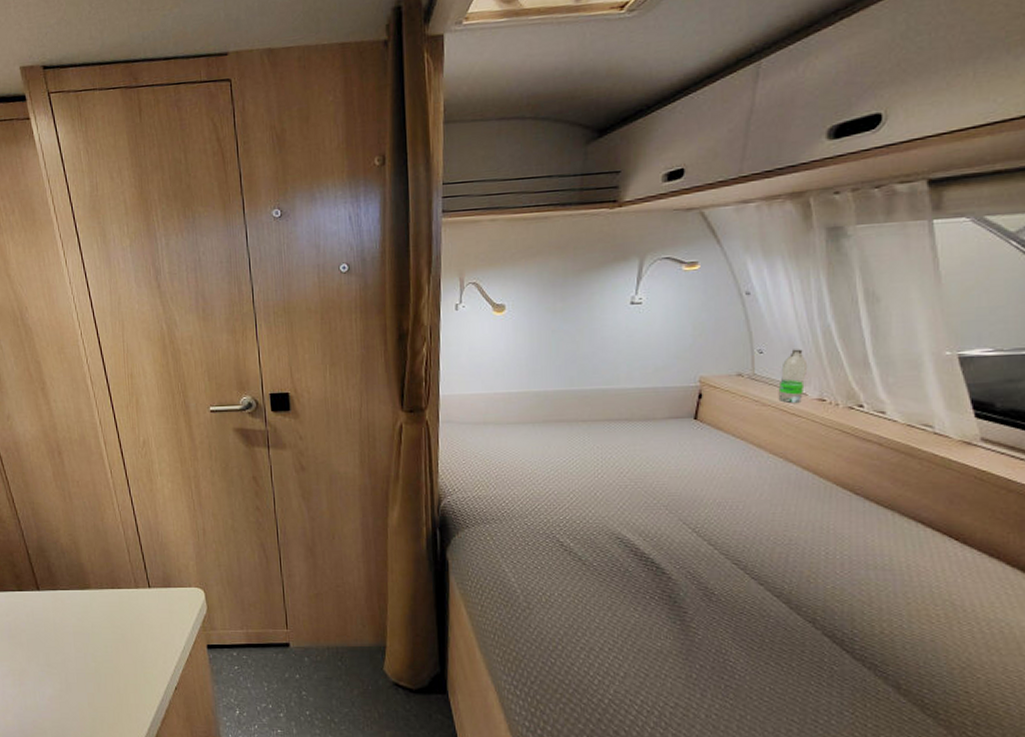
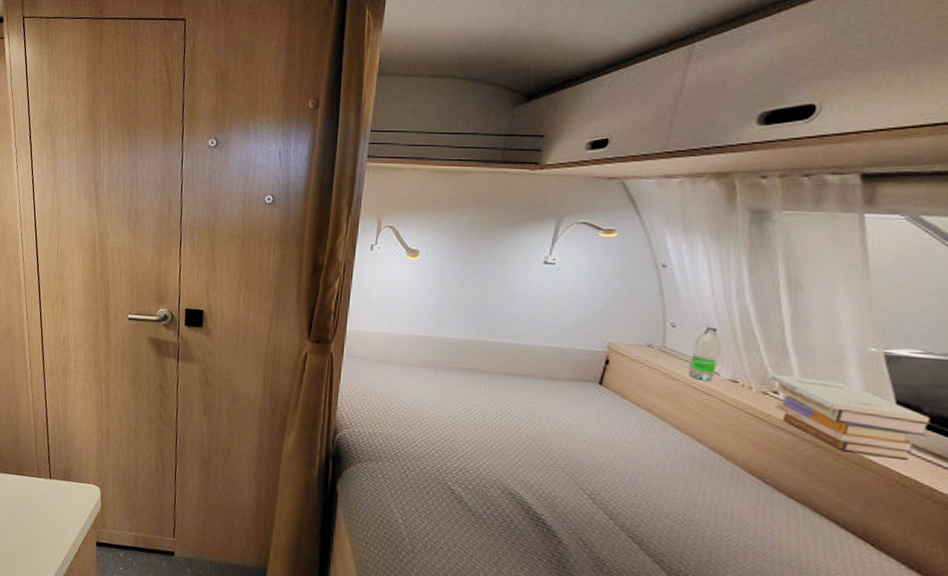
books: none [851,387,1003,456] -> present [766,373,931,460]

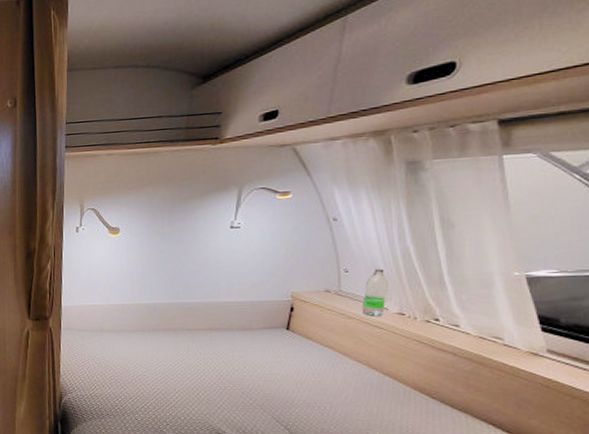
books: present [766,373,931,460] -> none [428,303,568,365]

